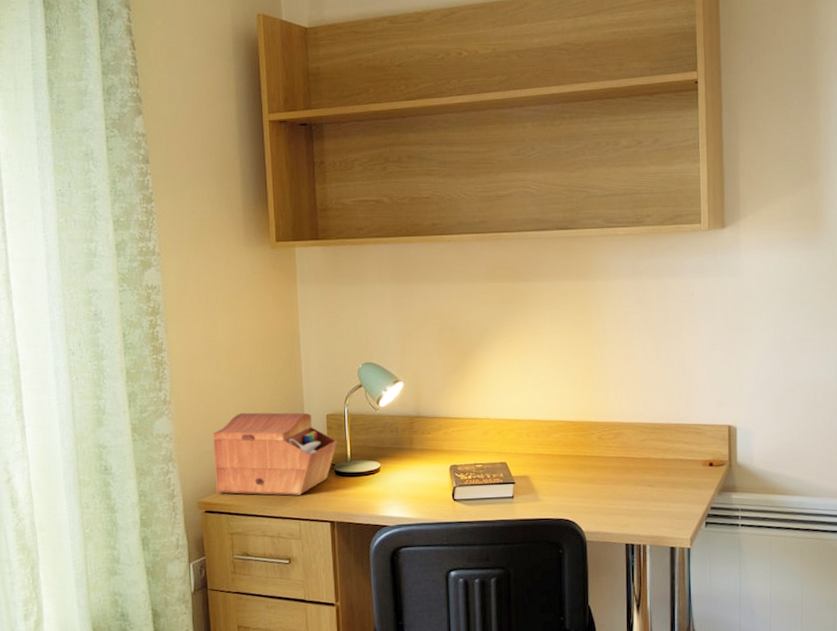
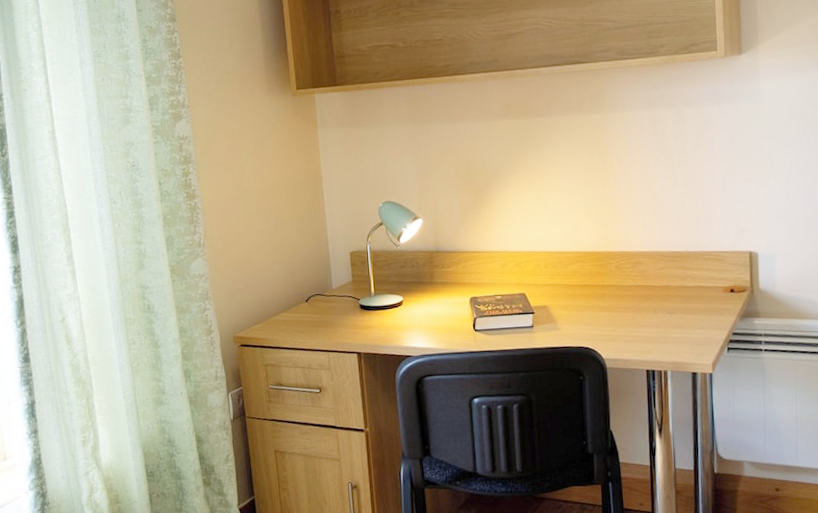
sewing box: present [213,412,337,496] -> none [245,251,361,329]

